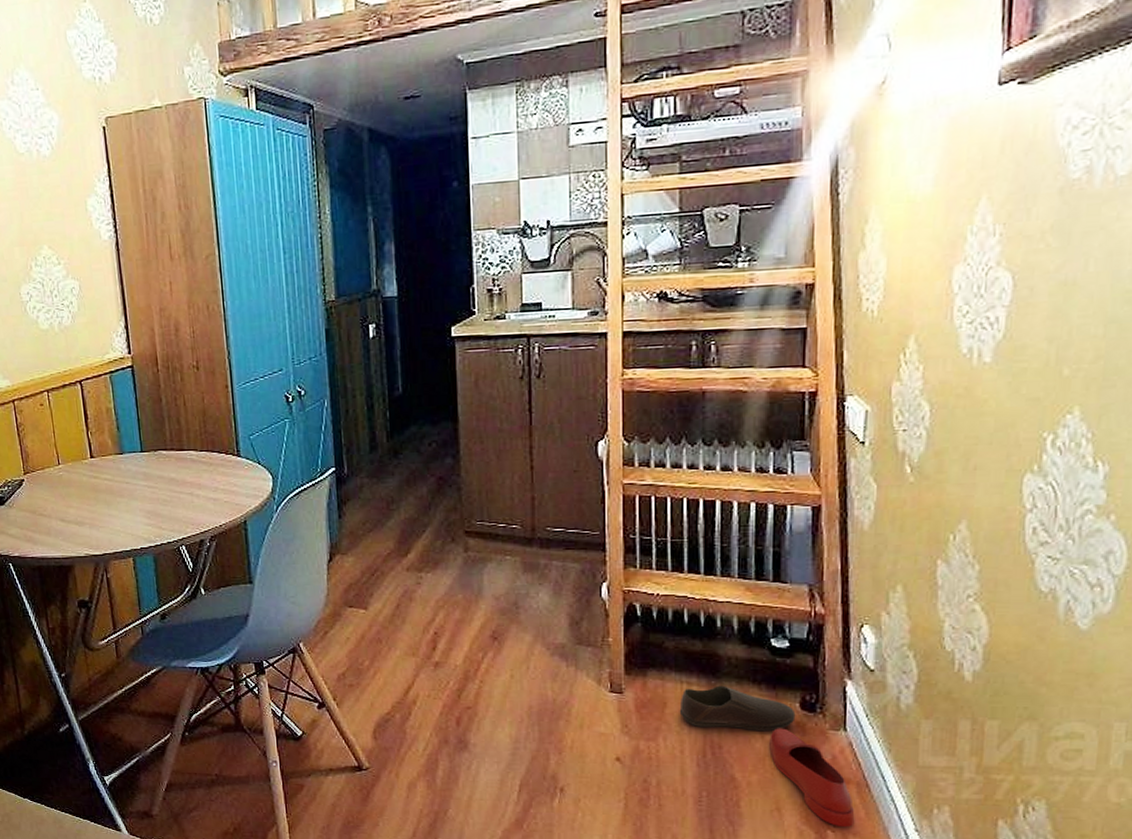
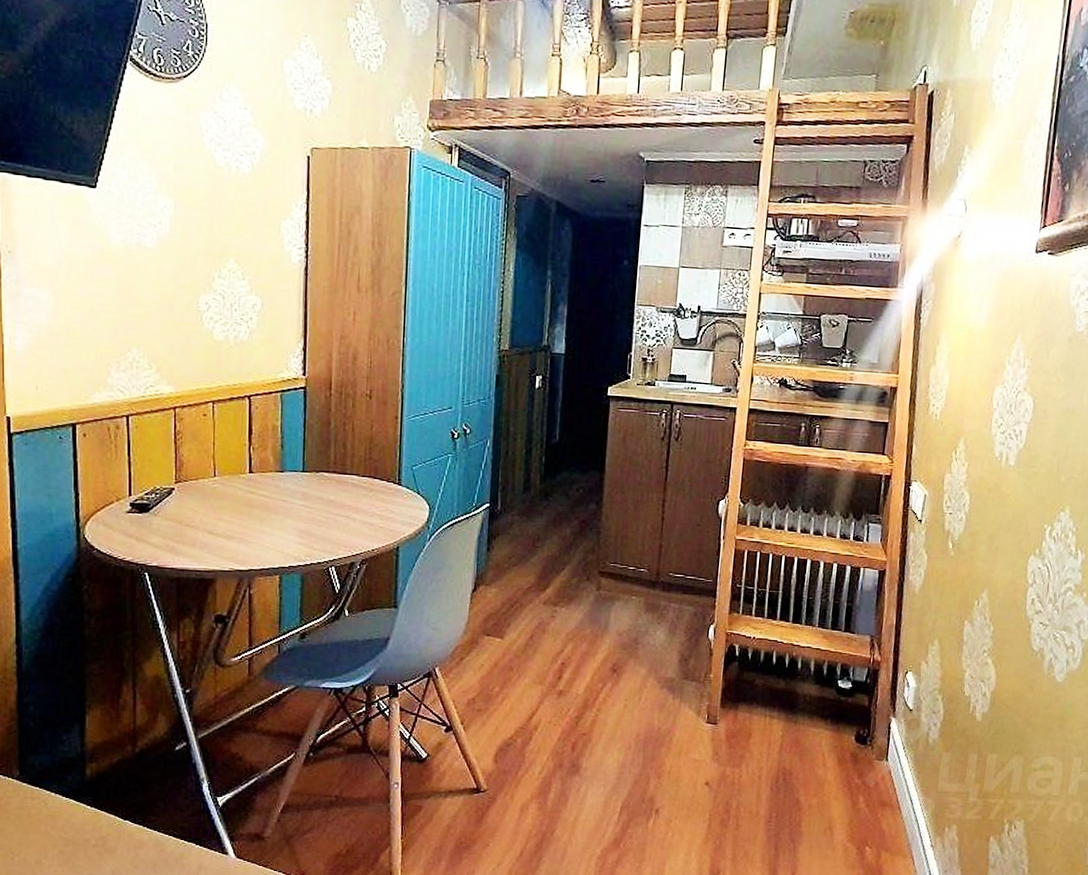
shoe: present [679,685,796,732] -> none [761,719,852,761]
shoe: present [769,728,855,827] -> none [828,757,888,843]

